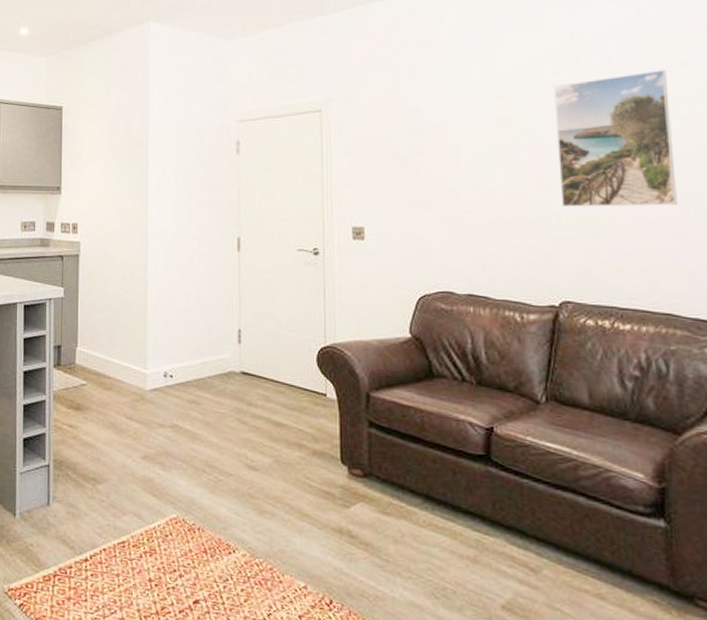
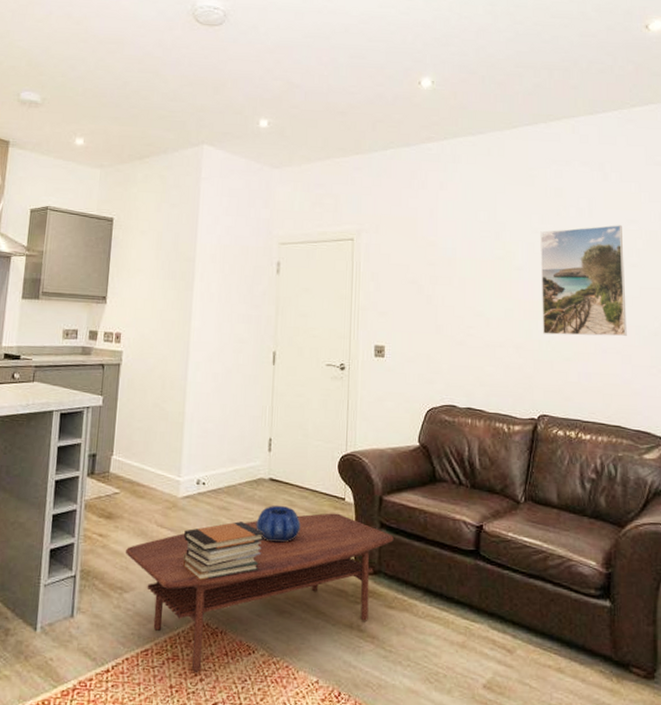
coffee table: none [95,409,385,568] -> present [125,513,394,672]
book stack: none [154,416,239,476] -> present [182,521,264,581]
decorative bowl: none [229,400,278,439] -> present [256,506,301,543]

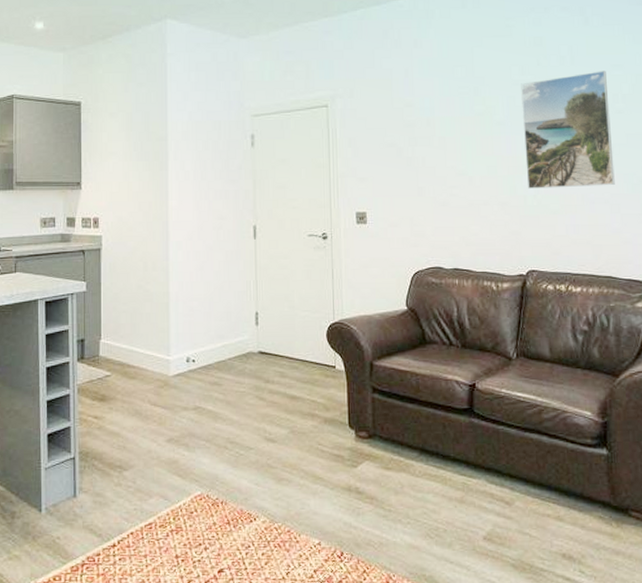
coffee table: present [125,513,394,672] -> none [121,381,387,542]
book stack: present [182,521,264,581] -> none [178,395,257,455]
decorative bowl: present [256,506,301,543] -> none [248,378,293,413]

